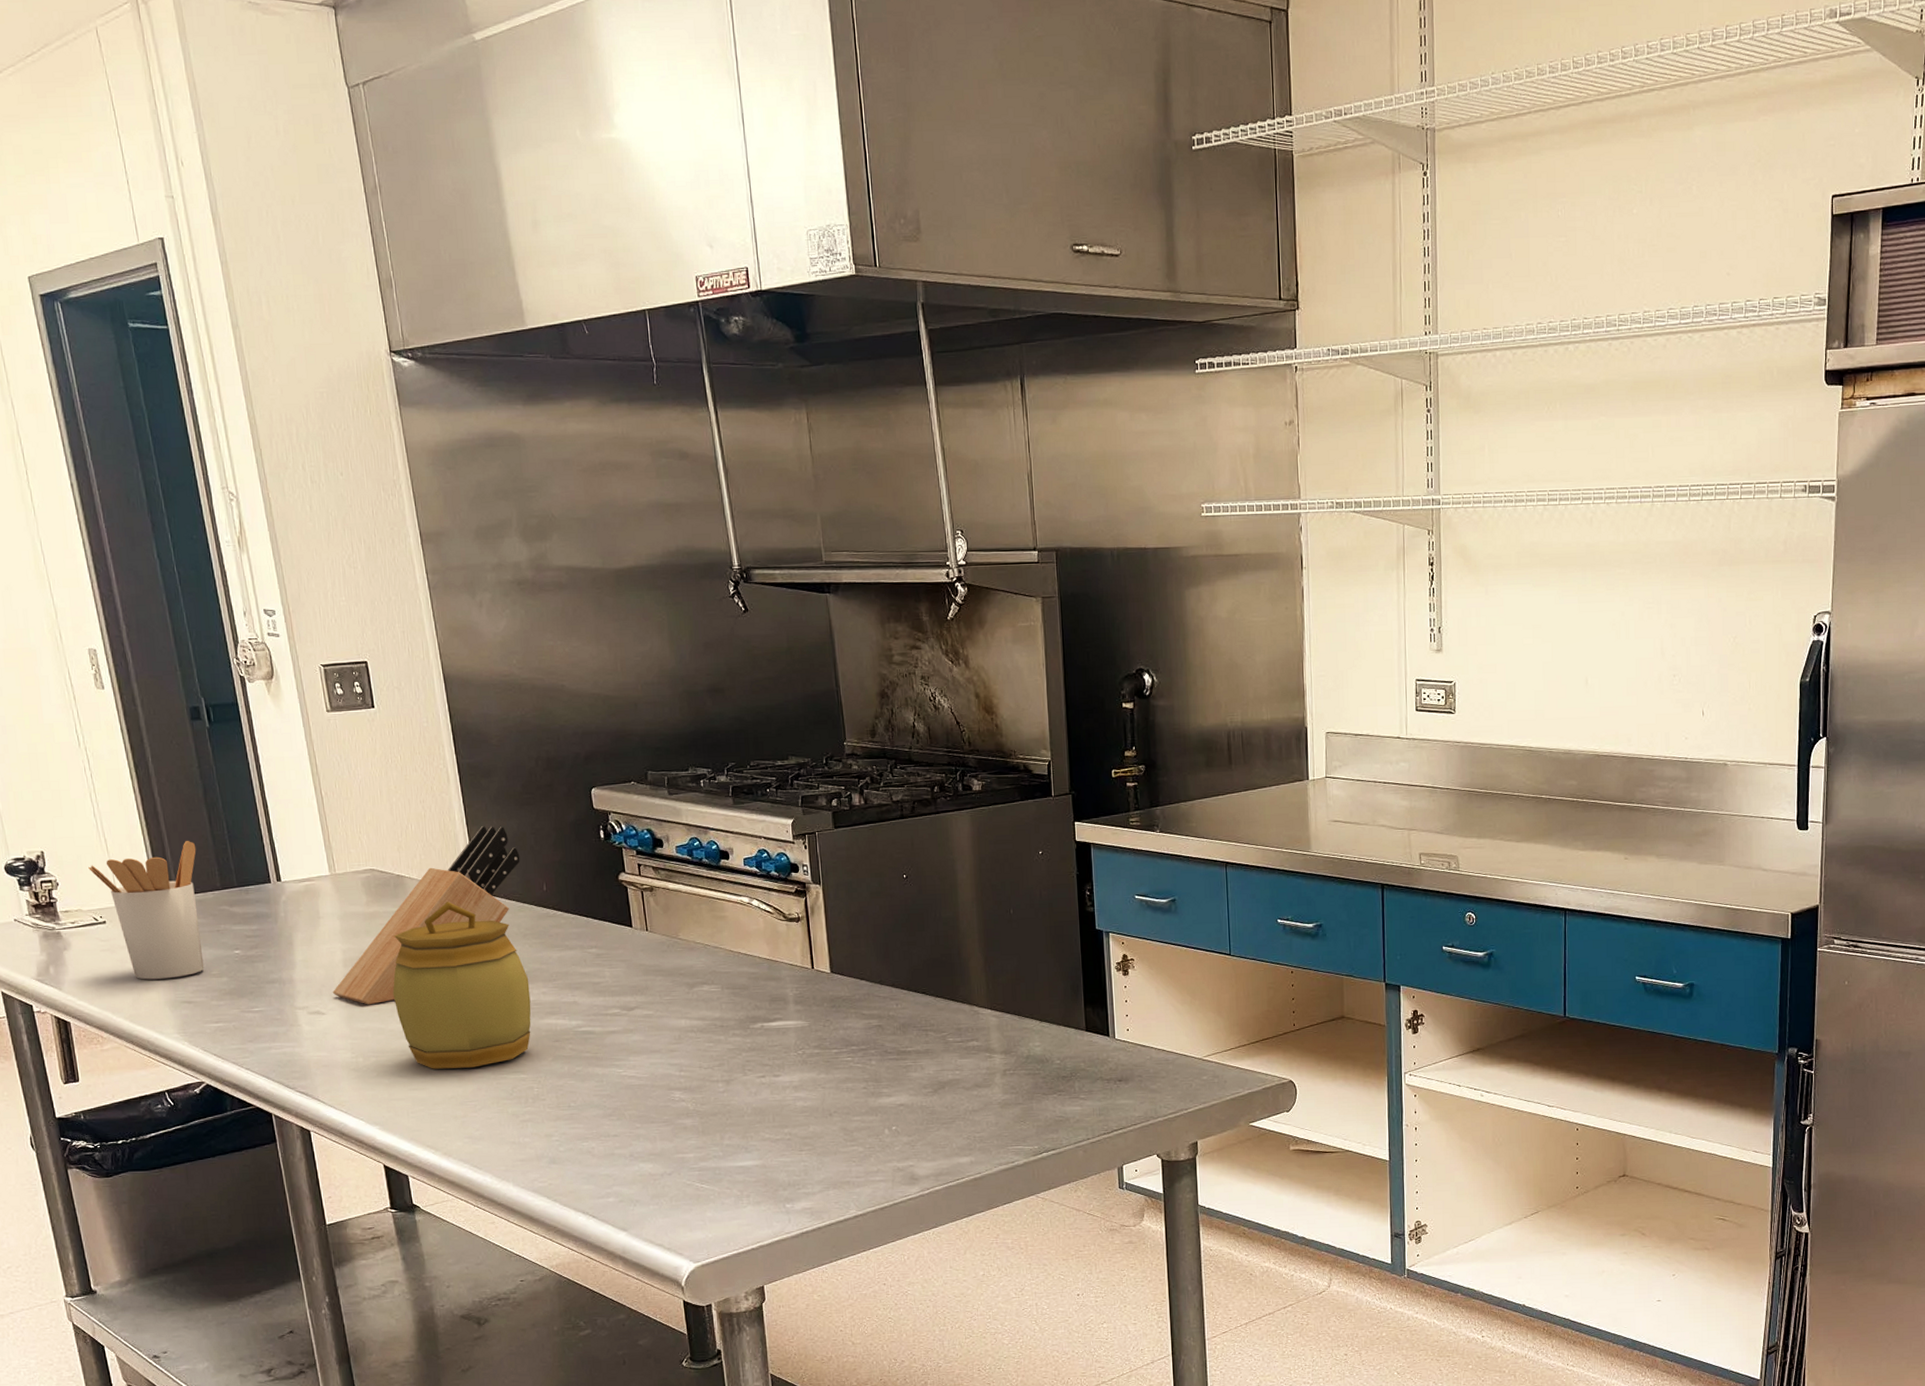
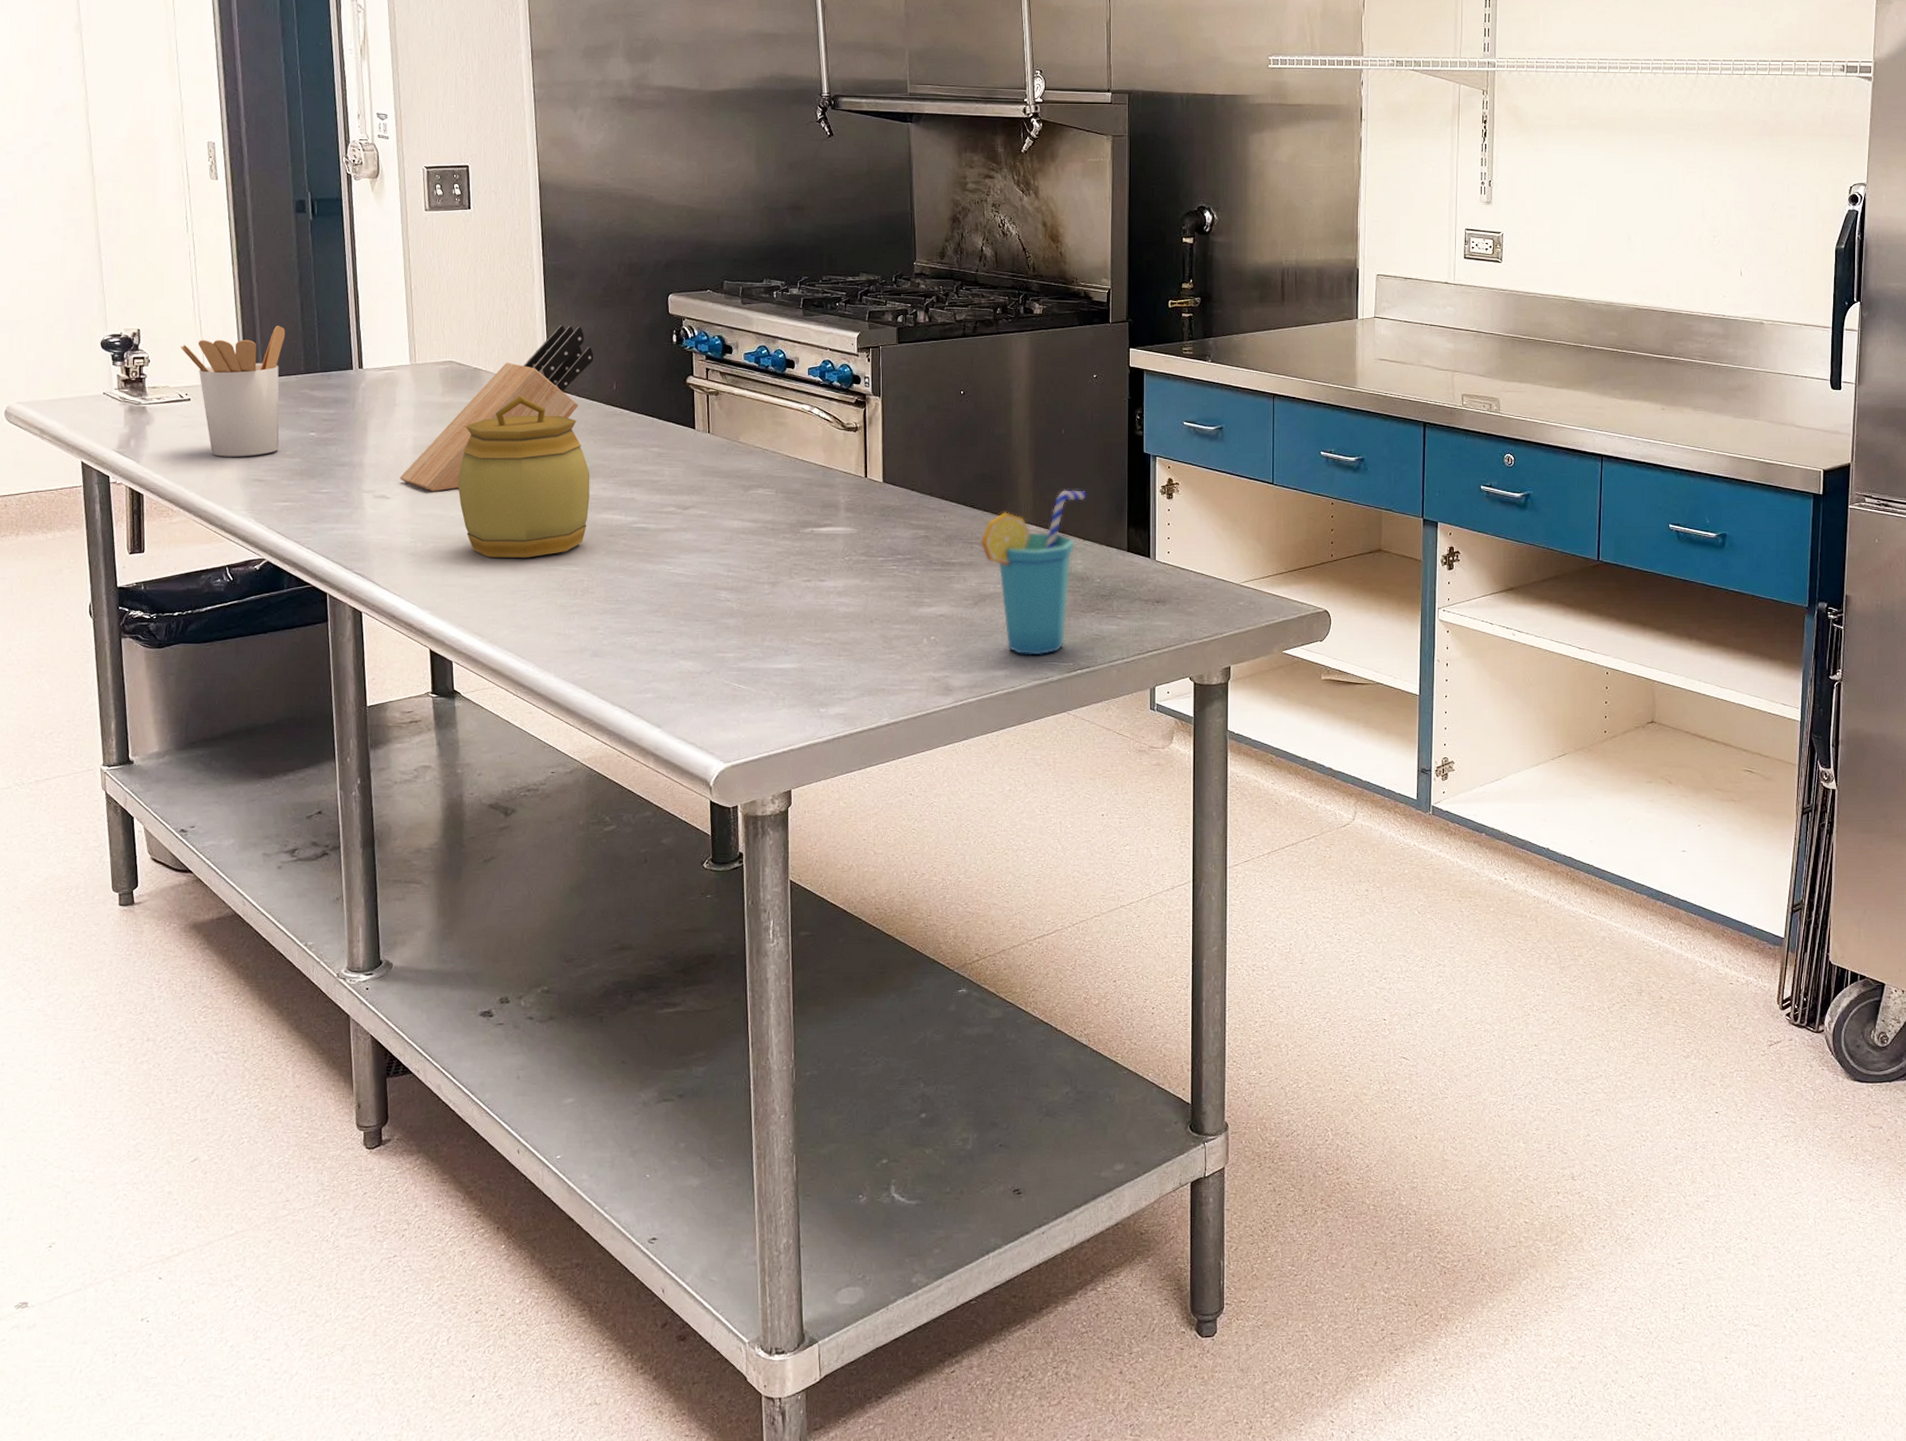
cup: none [935,970,1041,1141] -> present [981,490,1087,655]

